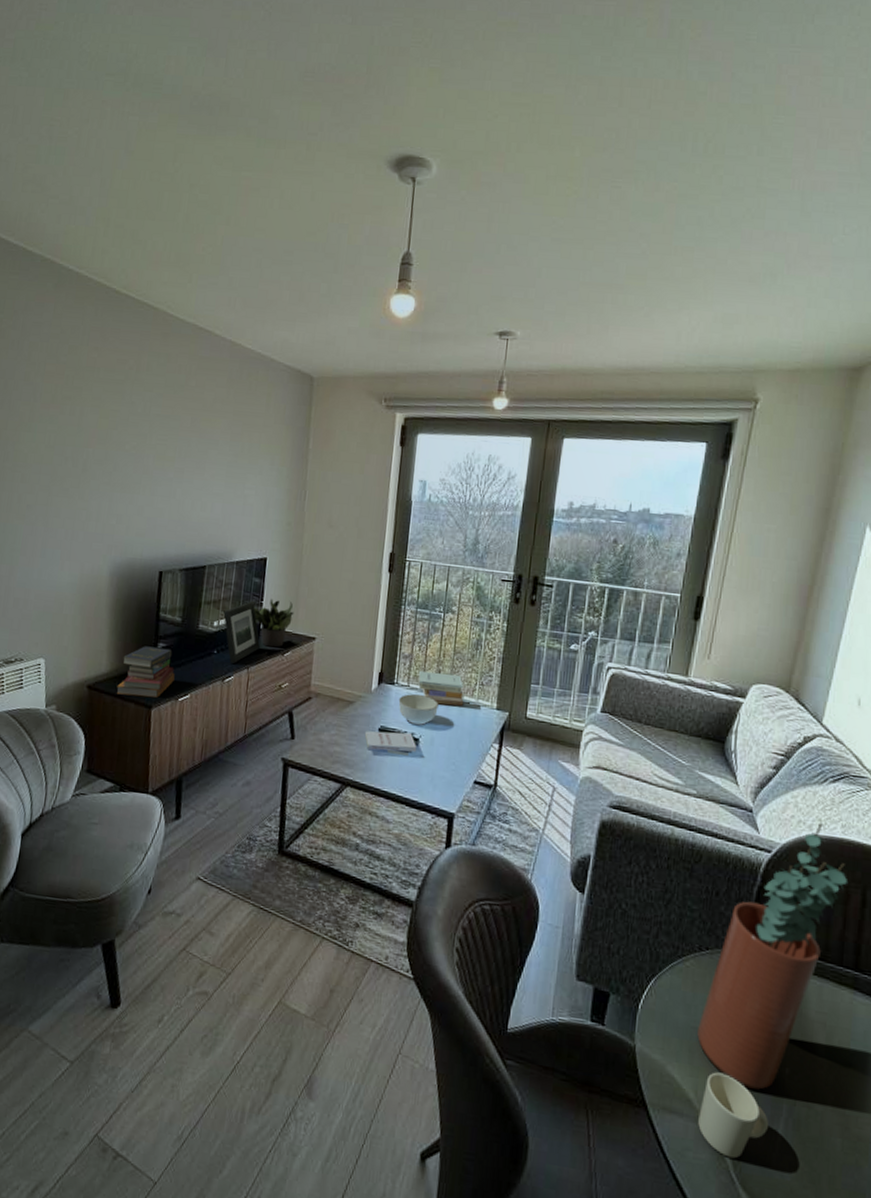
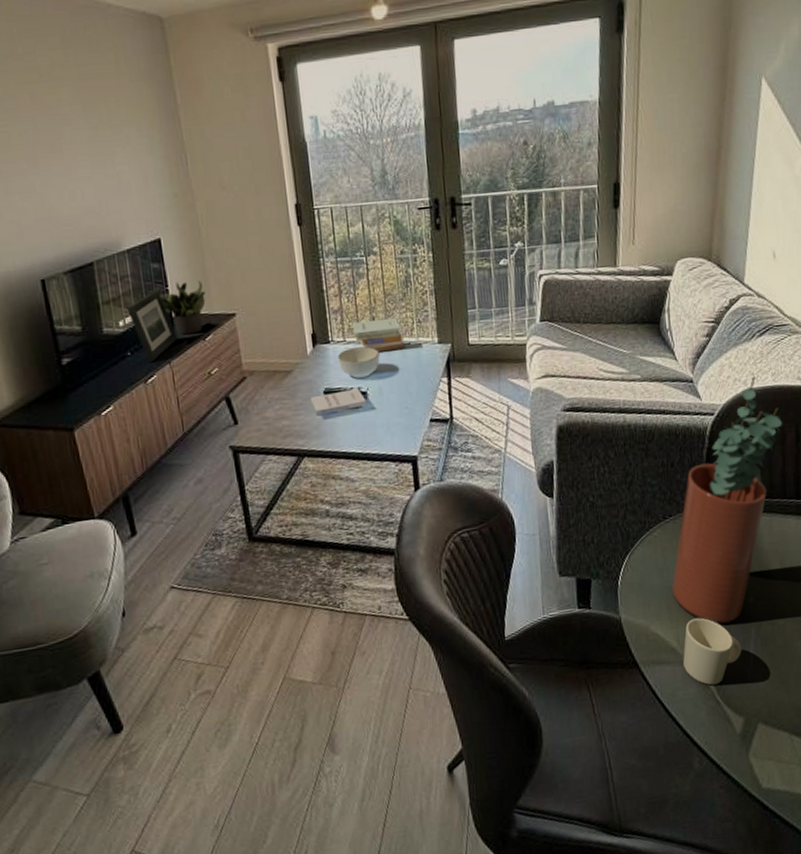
books: present [117,646,175,698] -> none [25,362,91,425]

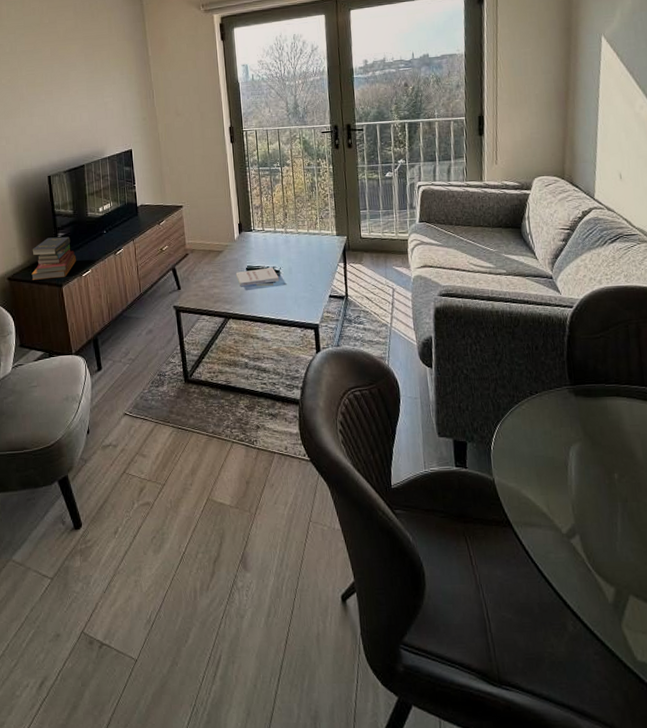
books: none [25,362,91,425] -> present [31,236,76,280]
picture frame: present [127,290,177,363] -> none [105,186,139,239]
potted plant: present [161,281,206,335] -> none [130,181,162,220]
bowl: present [337,346,380,379] -> none [257,235,290,260]
books: present [351,317,405,353] -> none [269,214,310,240]
vase: present [672,375,782,624] -> none [540,276,636,495]
mug: present [683,617,742,686] -> none [553,487,610,553]

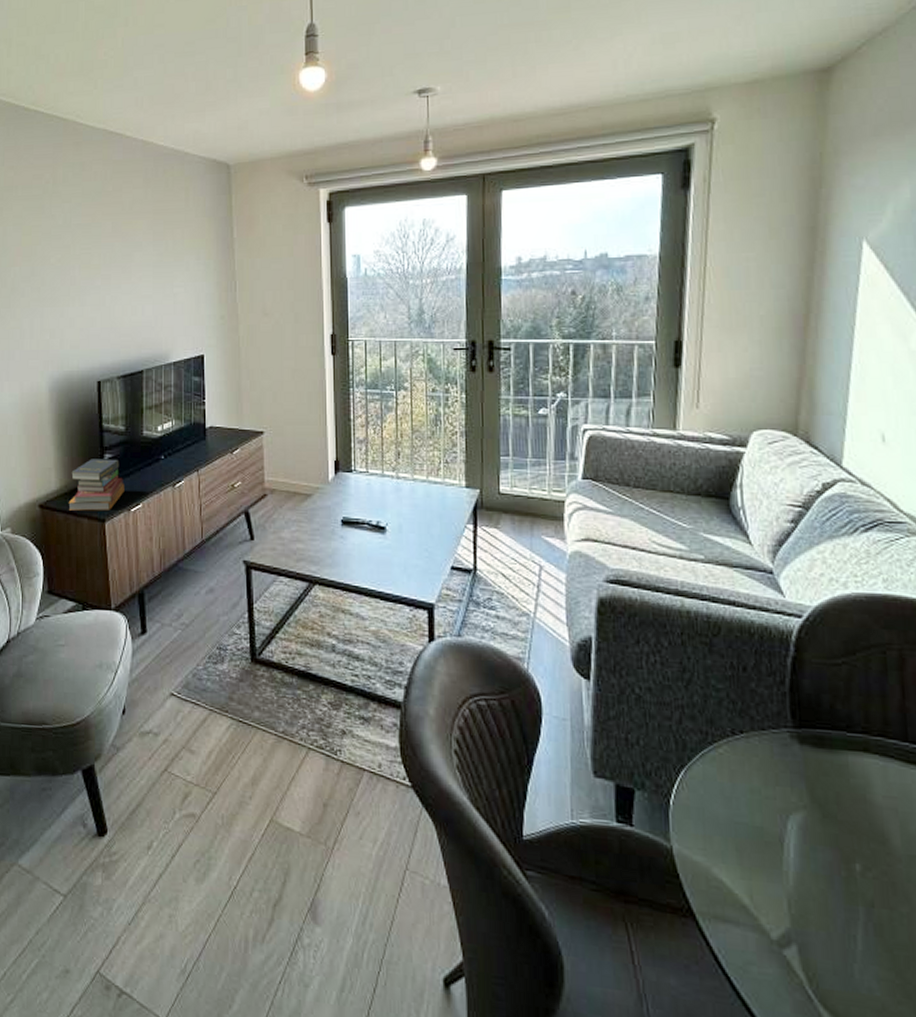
books: present [235,267,280,287] -> none [327,522,385,547]

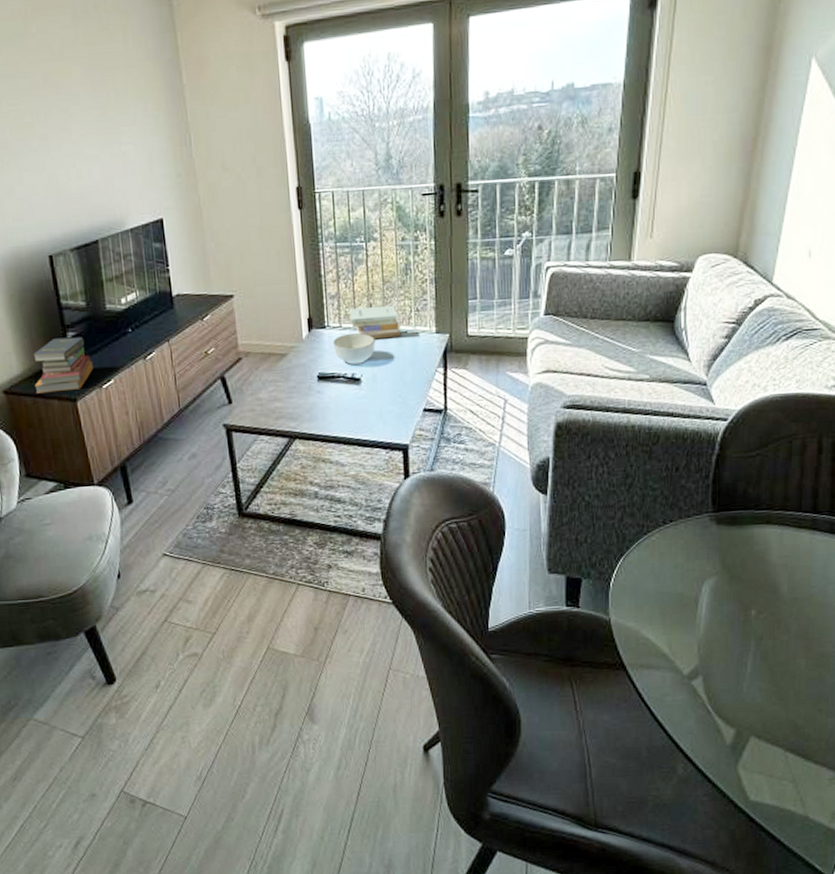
bowl: none [359,479,402,513] -> present [333,332,375,365]
books: none [376,454,430,489] -> present [348,305,401,340]

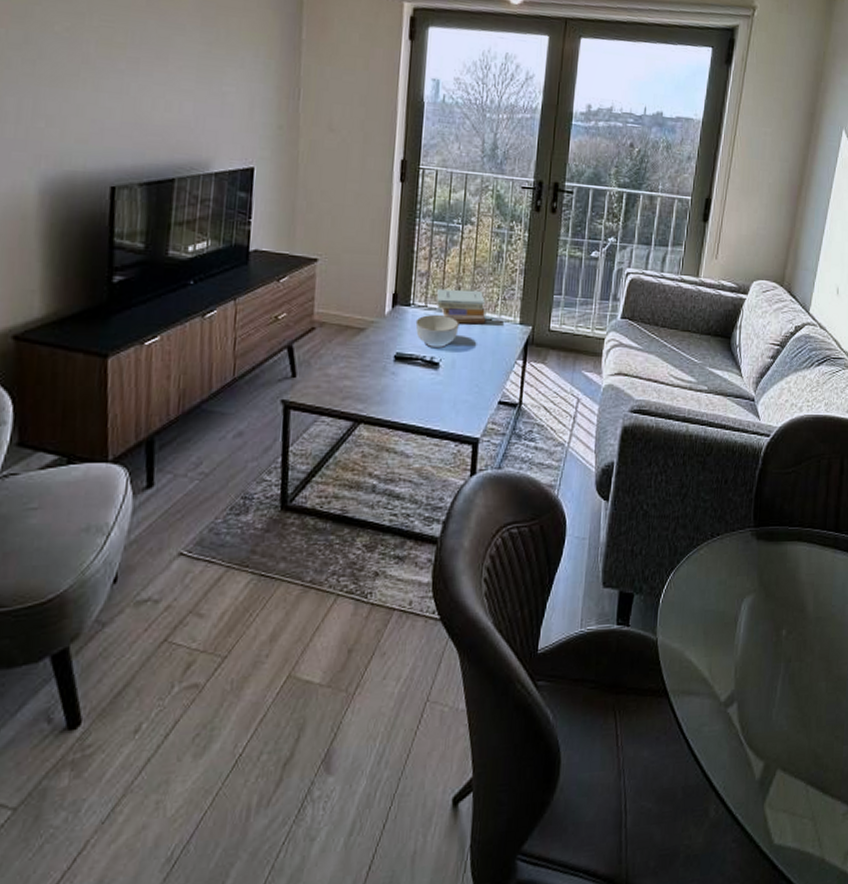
books: present [33,336,93,394] -> none [57,281,138,345]

